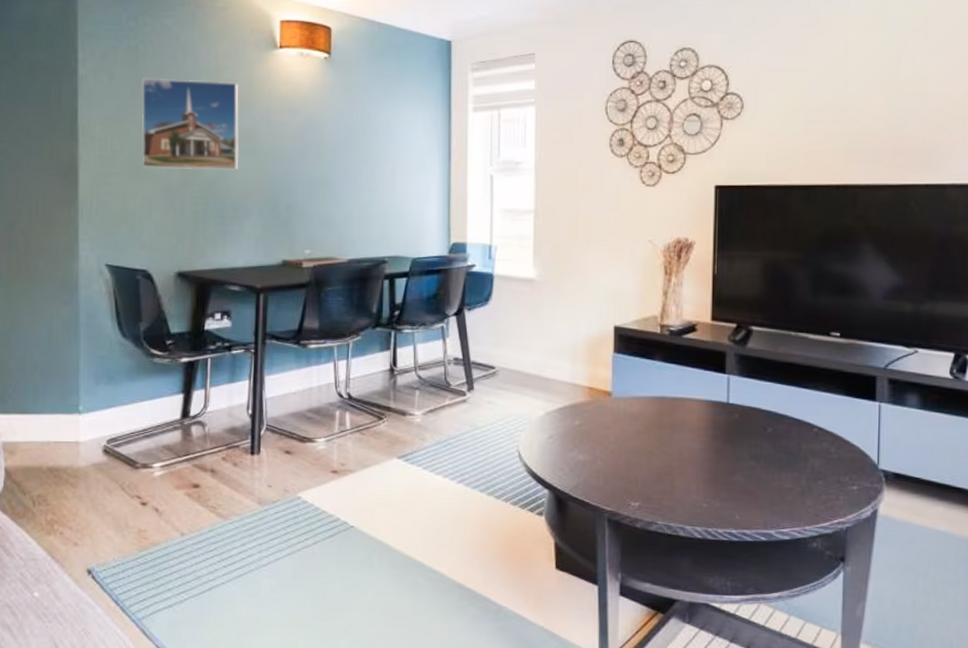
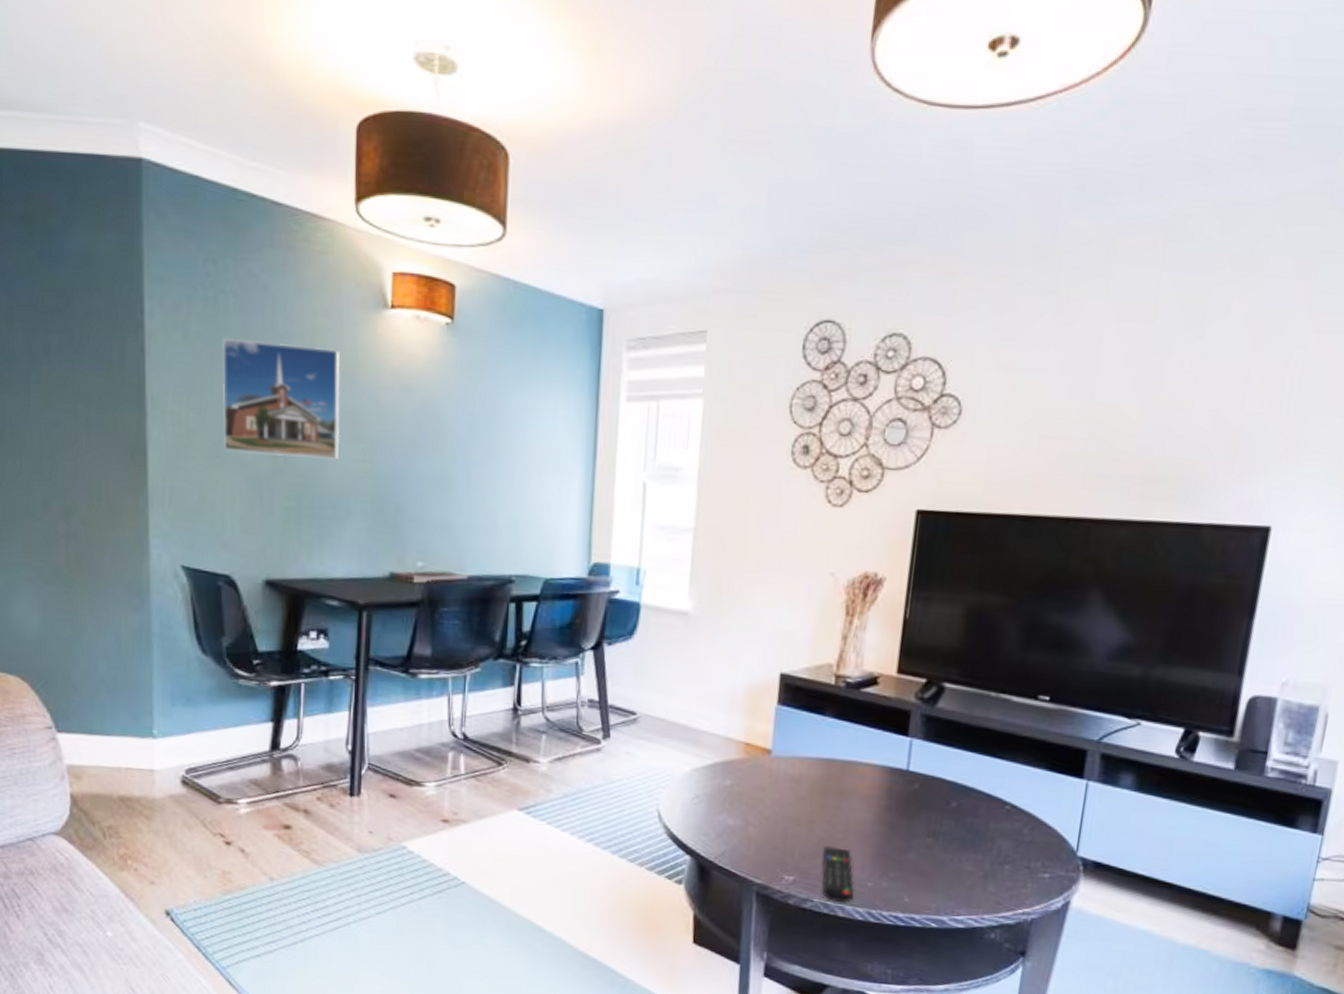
remote control: none [662,473,692,523] -> present [822,845,854,902]

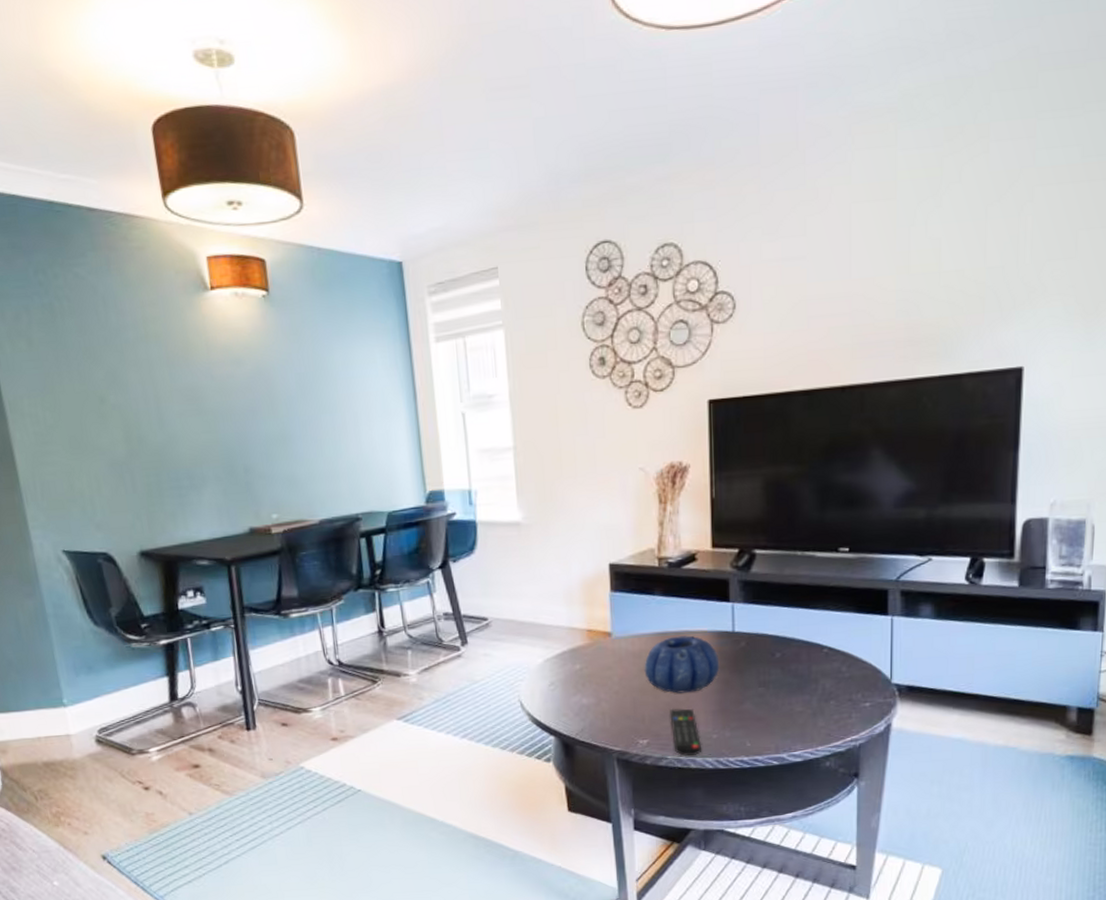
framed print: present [222,337,340,461] -> none [63,334,186,442]
decorative bowl: none [801,765,887,831] -> present [644,635,720,693]

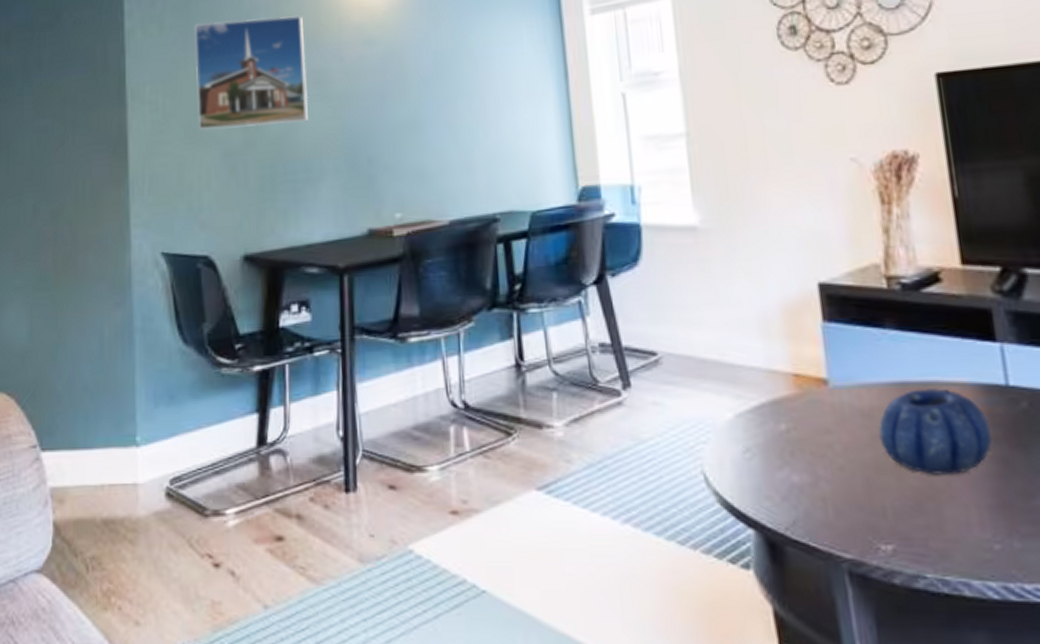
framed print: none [63,334,186,442] -> present [194,15,309,130]
remote control: present [670,708,702,756] -> none [923,497,980,575]

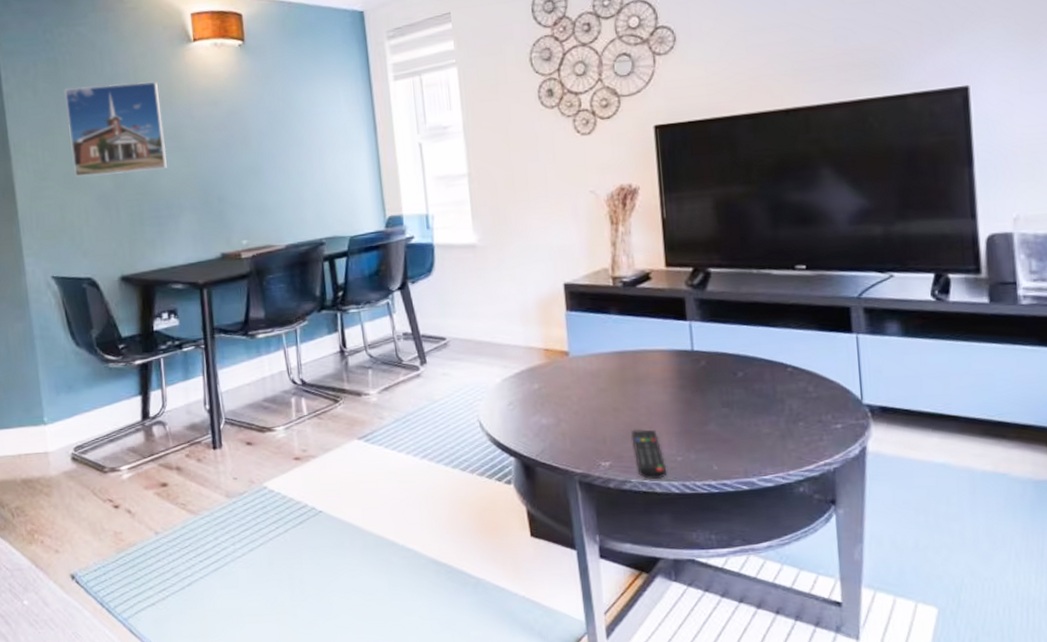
decorative bowl: present [878,388,993,475] -> none [603,354,681,414]
remote control: none [923,497,980,575] -> present [631,429,667,479]

